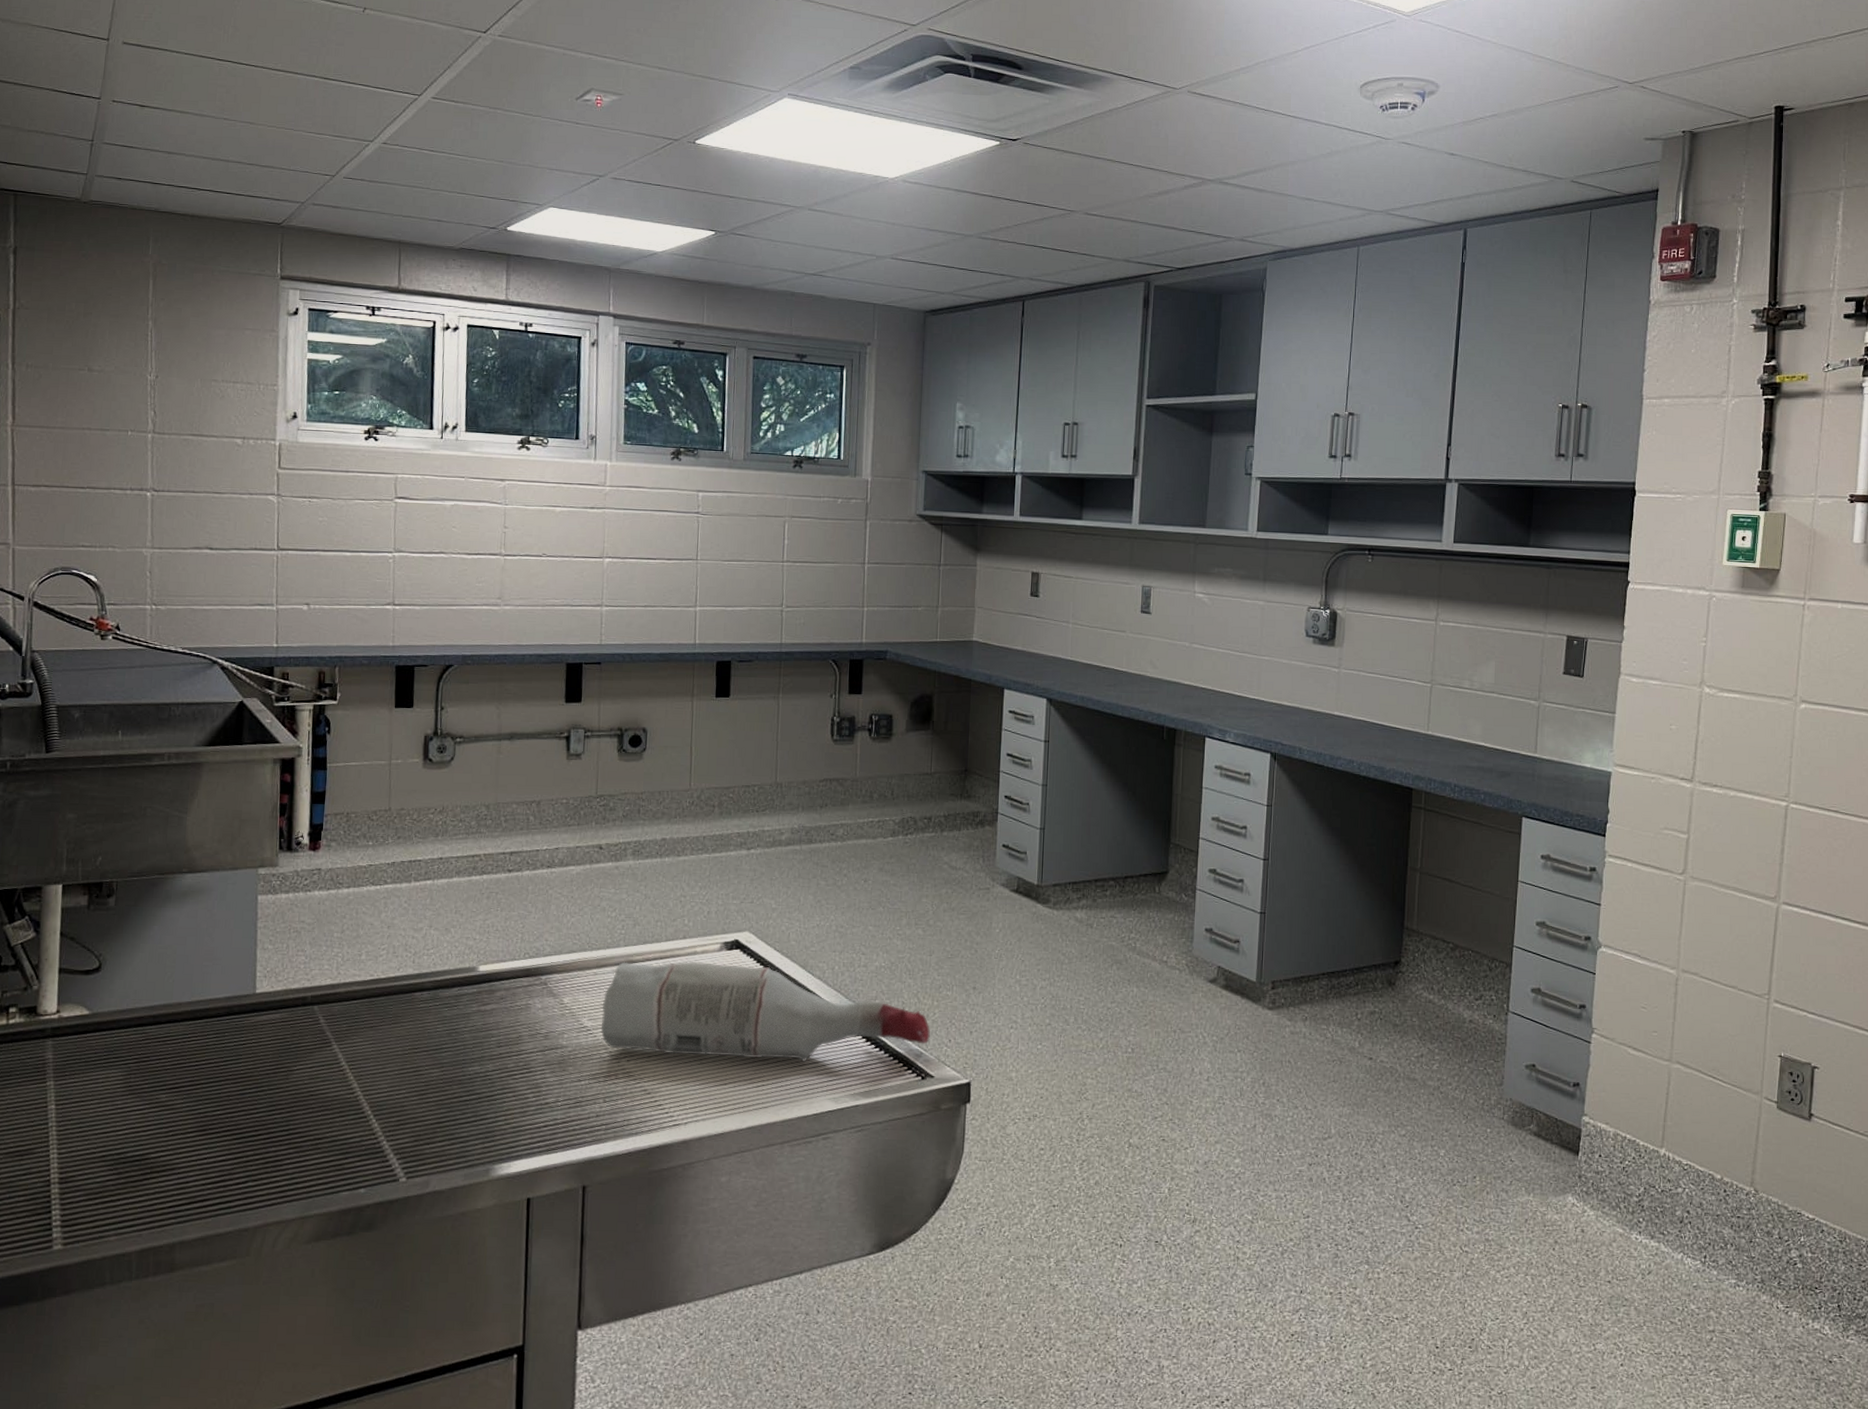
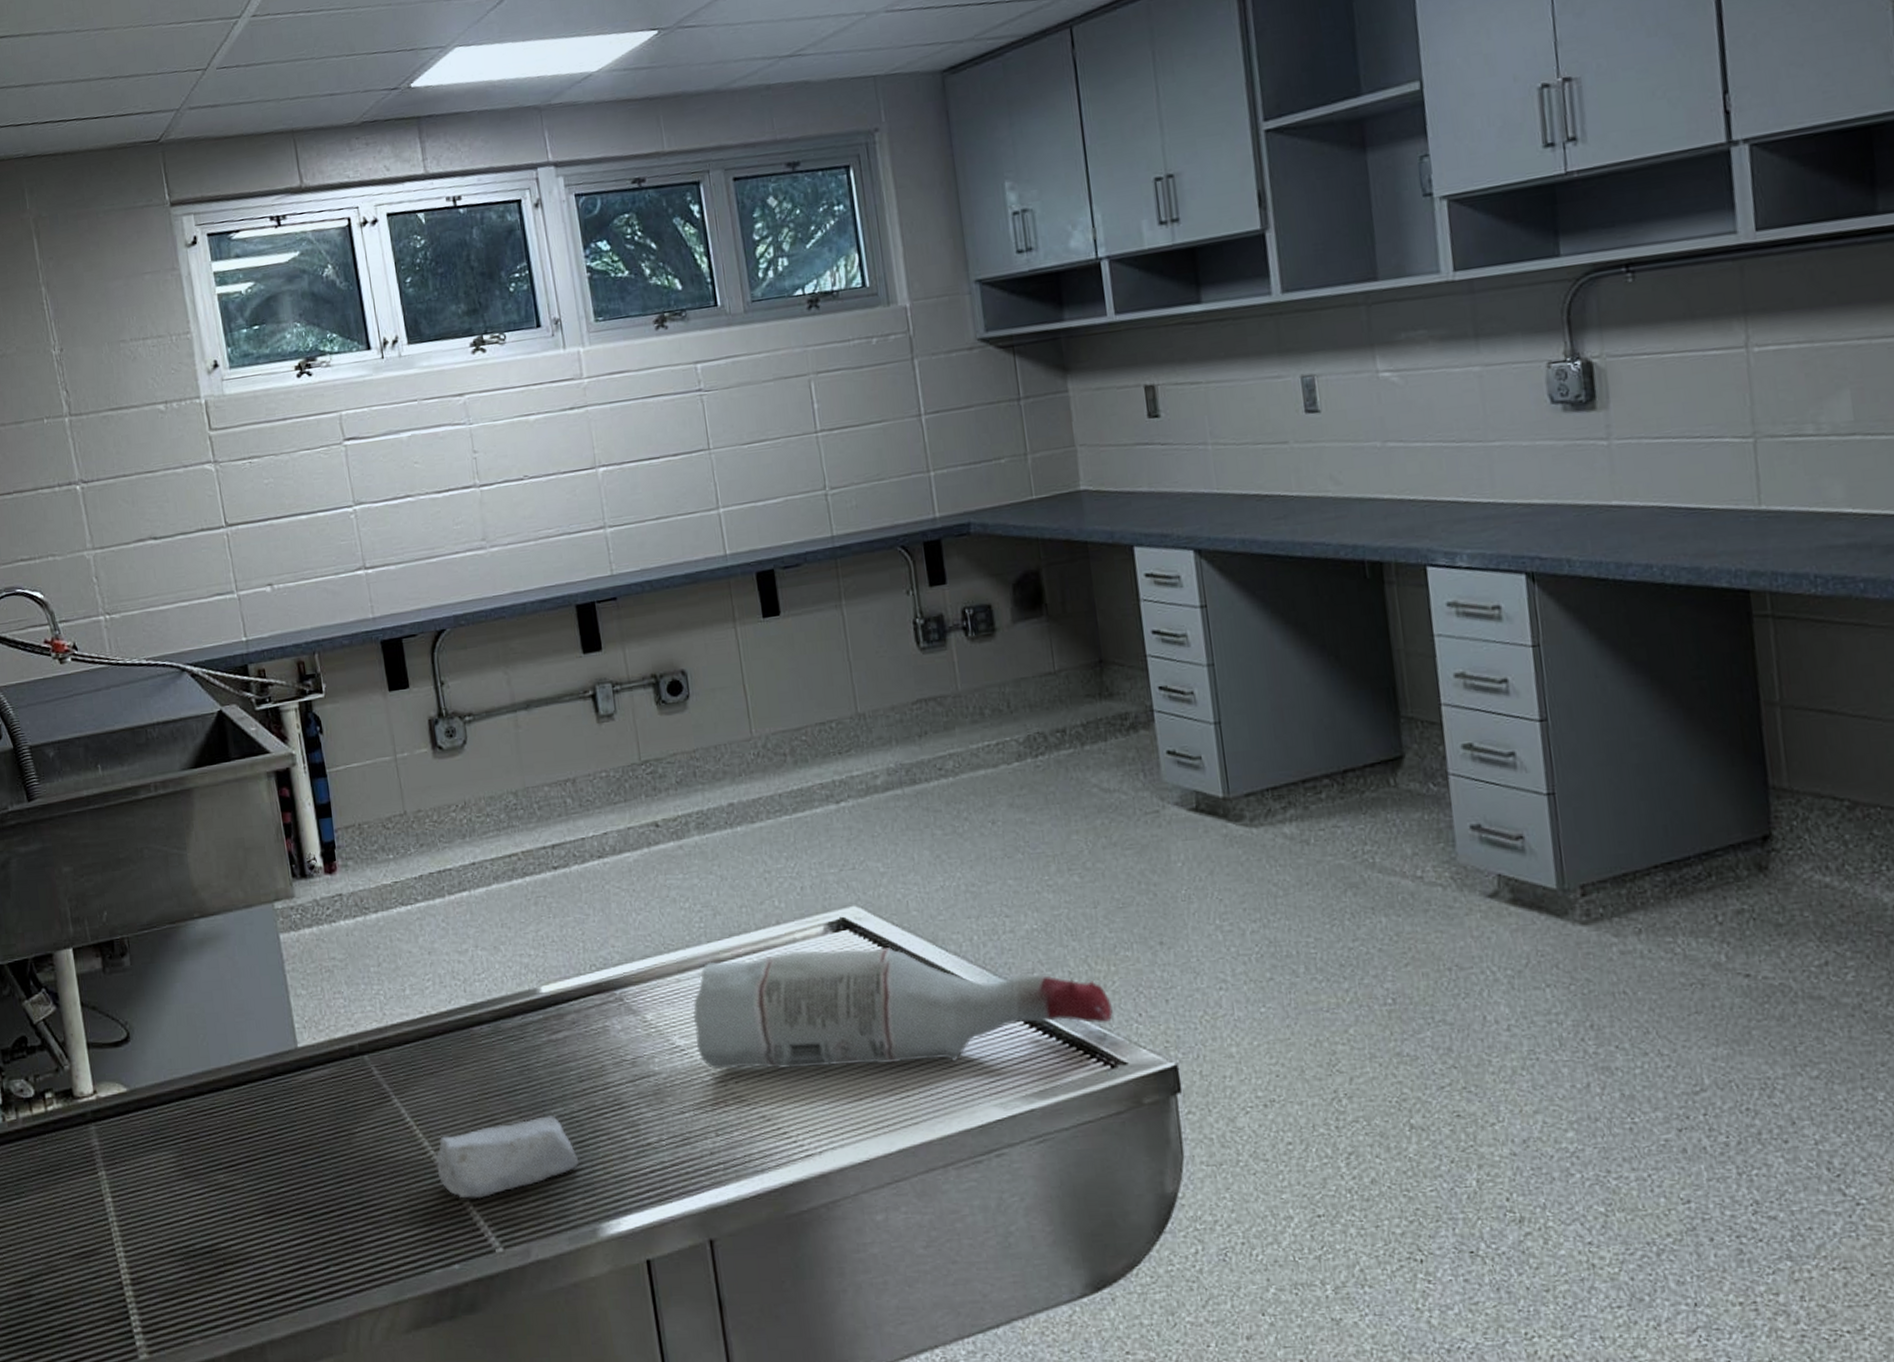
soap bar: none [360,1072,485,1135] -> present [435,1115,578,1199]

